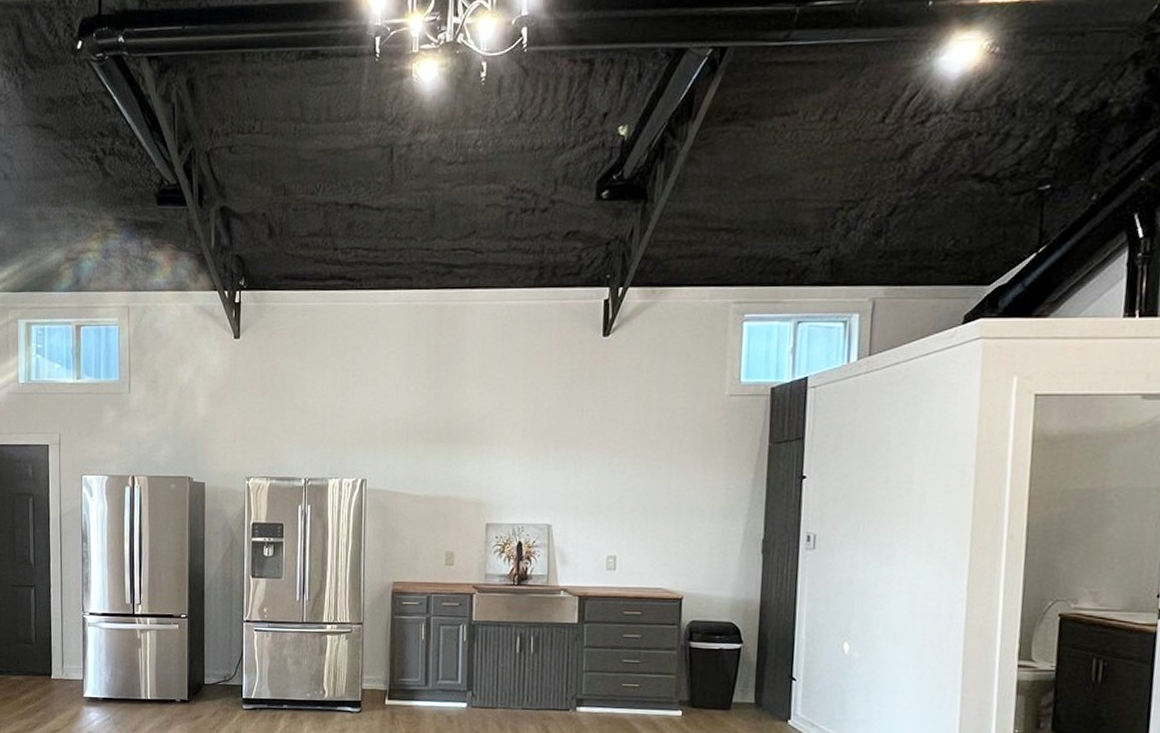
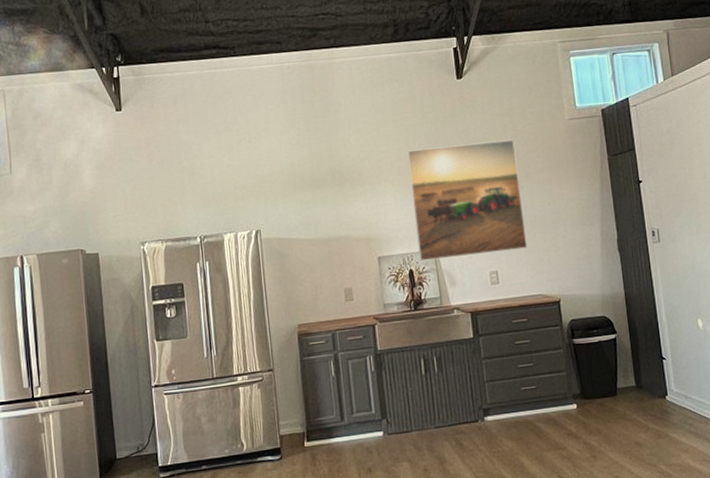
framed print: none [531,412,659,536] -> present [407,139,528,261]

